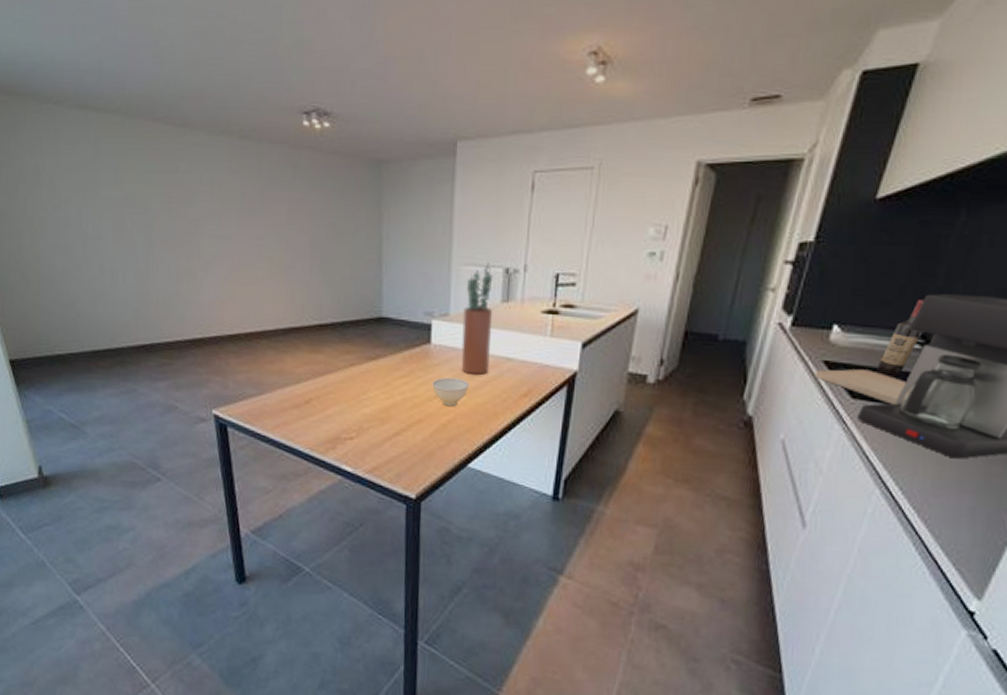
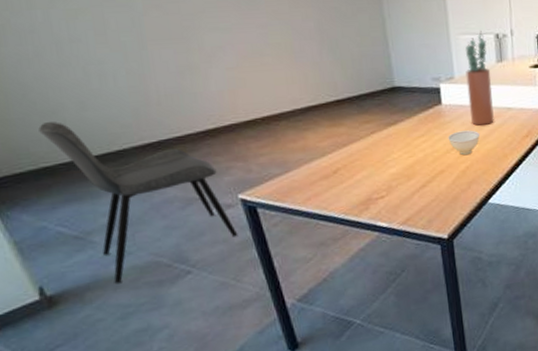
dining chair: none [58,313,207,476] -> present [38,122,238,283]

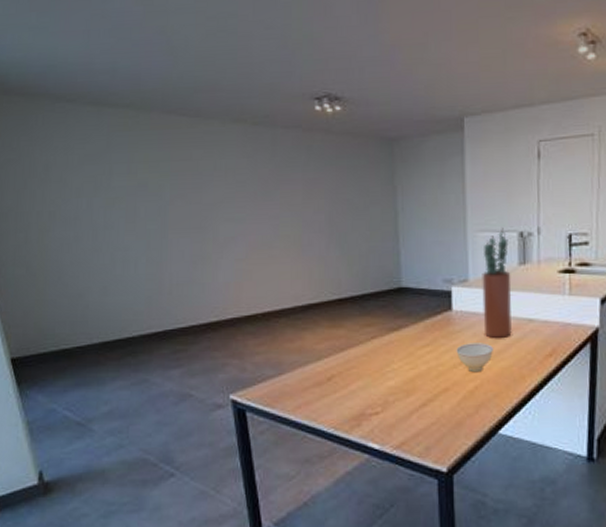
dining chair: present [38,122,238,283] -> none [65,305,224,477]

